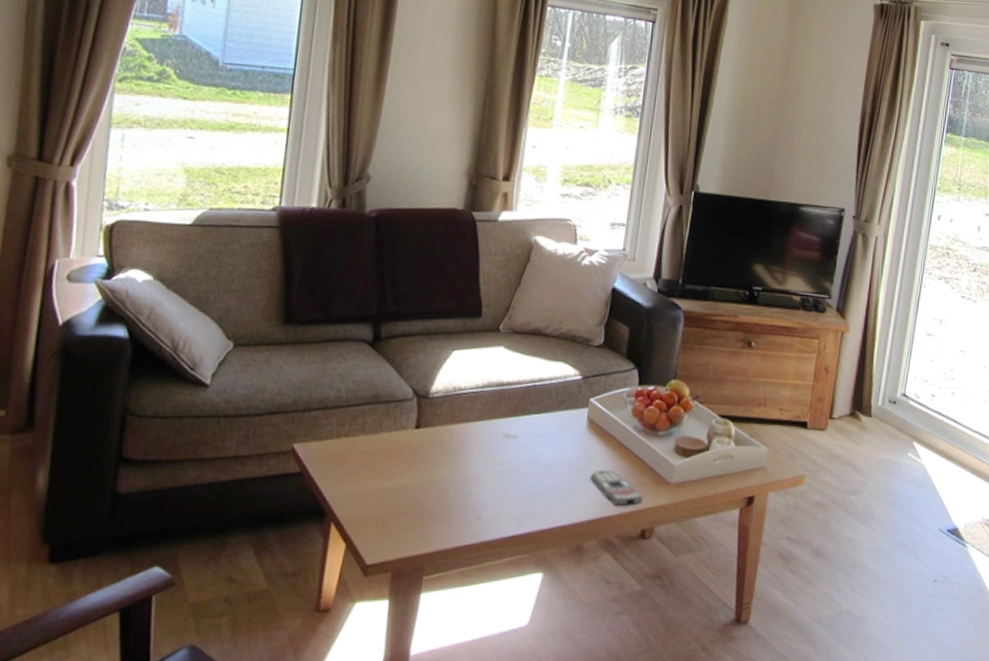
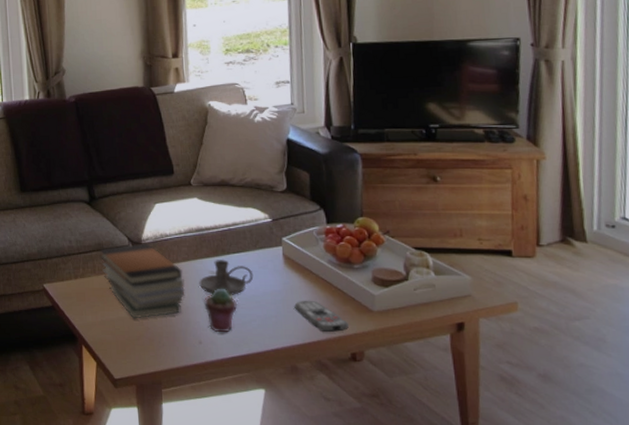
book stack: none [374,397,472,490] -> present [100,243,185,319]
candle holder: none [489,420,552,463] -> present [199,260,254,295]
potted succulent: none [490,454,529,507] -> present [204,288,238,333]

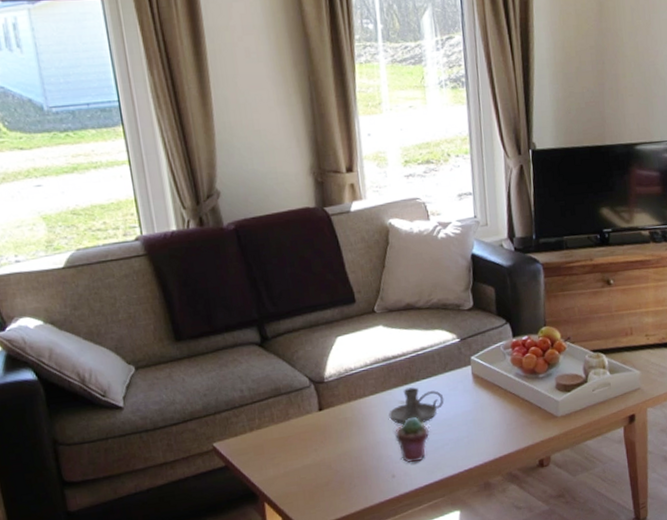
book stack: present [100,243,185,319] -> none [277,381,375,464]
remote control: present [294,300,350,332] -> none [485,415,537,444]

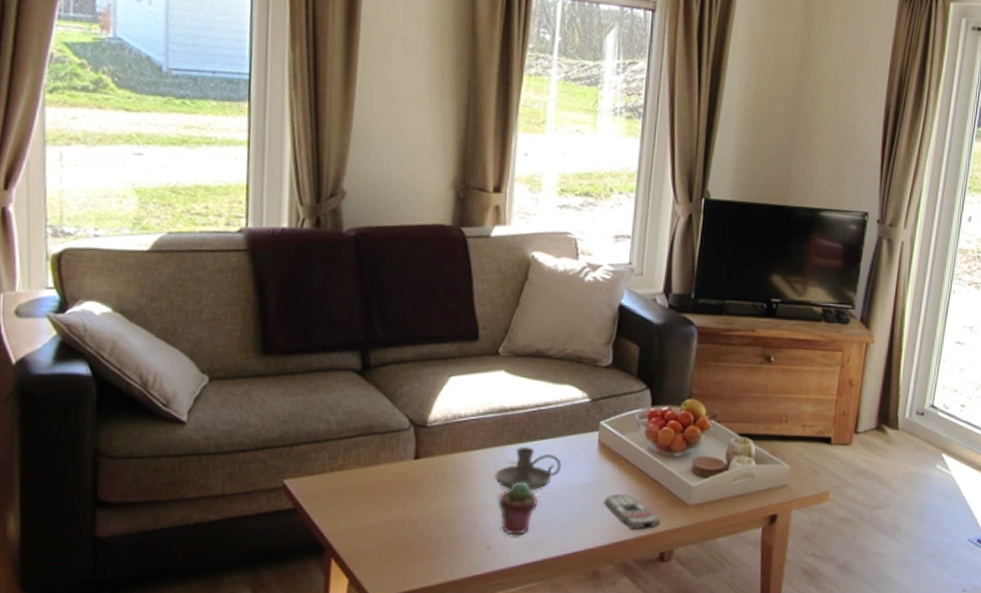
remote control: none [485,415,537,444] -> present [604,493,662,529]

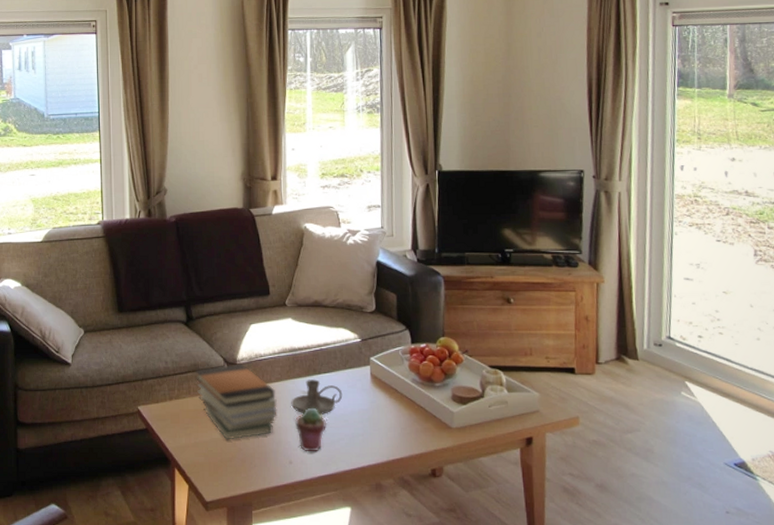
book stack: none [369,426,477,522] -> present [196,363,277,440]
remote control: present [604,493,662,529] -> none [380,418,431,449]

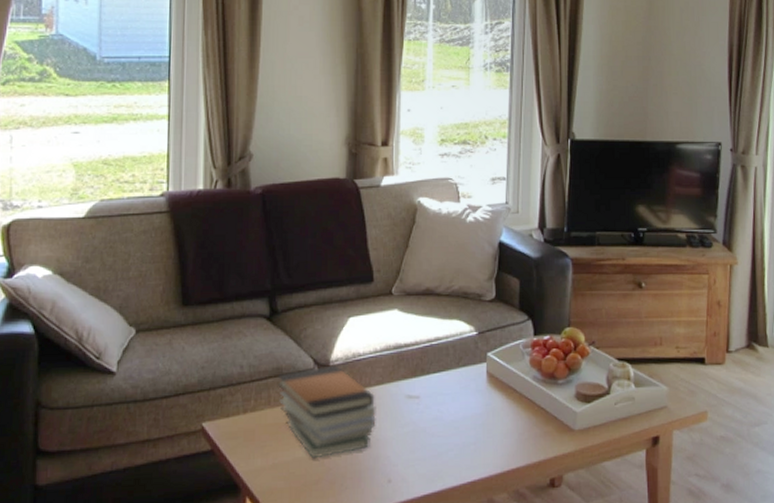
candle holder: present [291,379,343,415] -> none [393,381,454,422]
potted succulent: present [295,407,327,452] -> none [397,414,435,468]

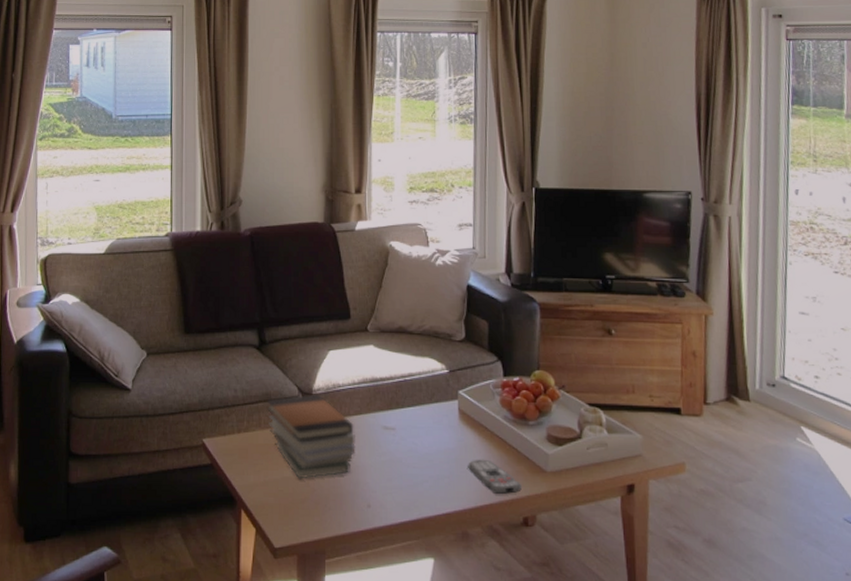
remote control: none [495,422,550,457] -> present [468,459,523,494]

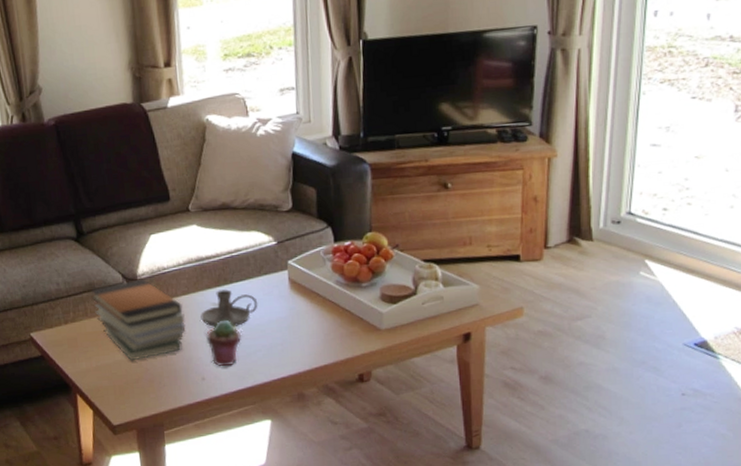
candle holder: none [371,414,428,453] -> present [200,289,258,327]
potted succulent: none [375,445,410,495] -> present [206,319,242,367]
remote control: present [468,459,523,494] -> none [301,324,357,355]

